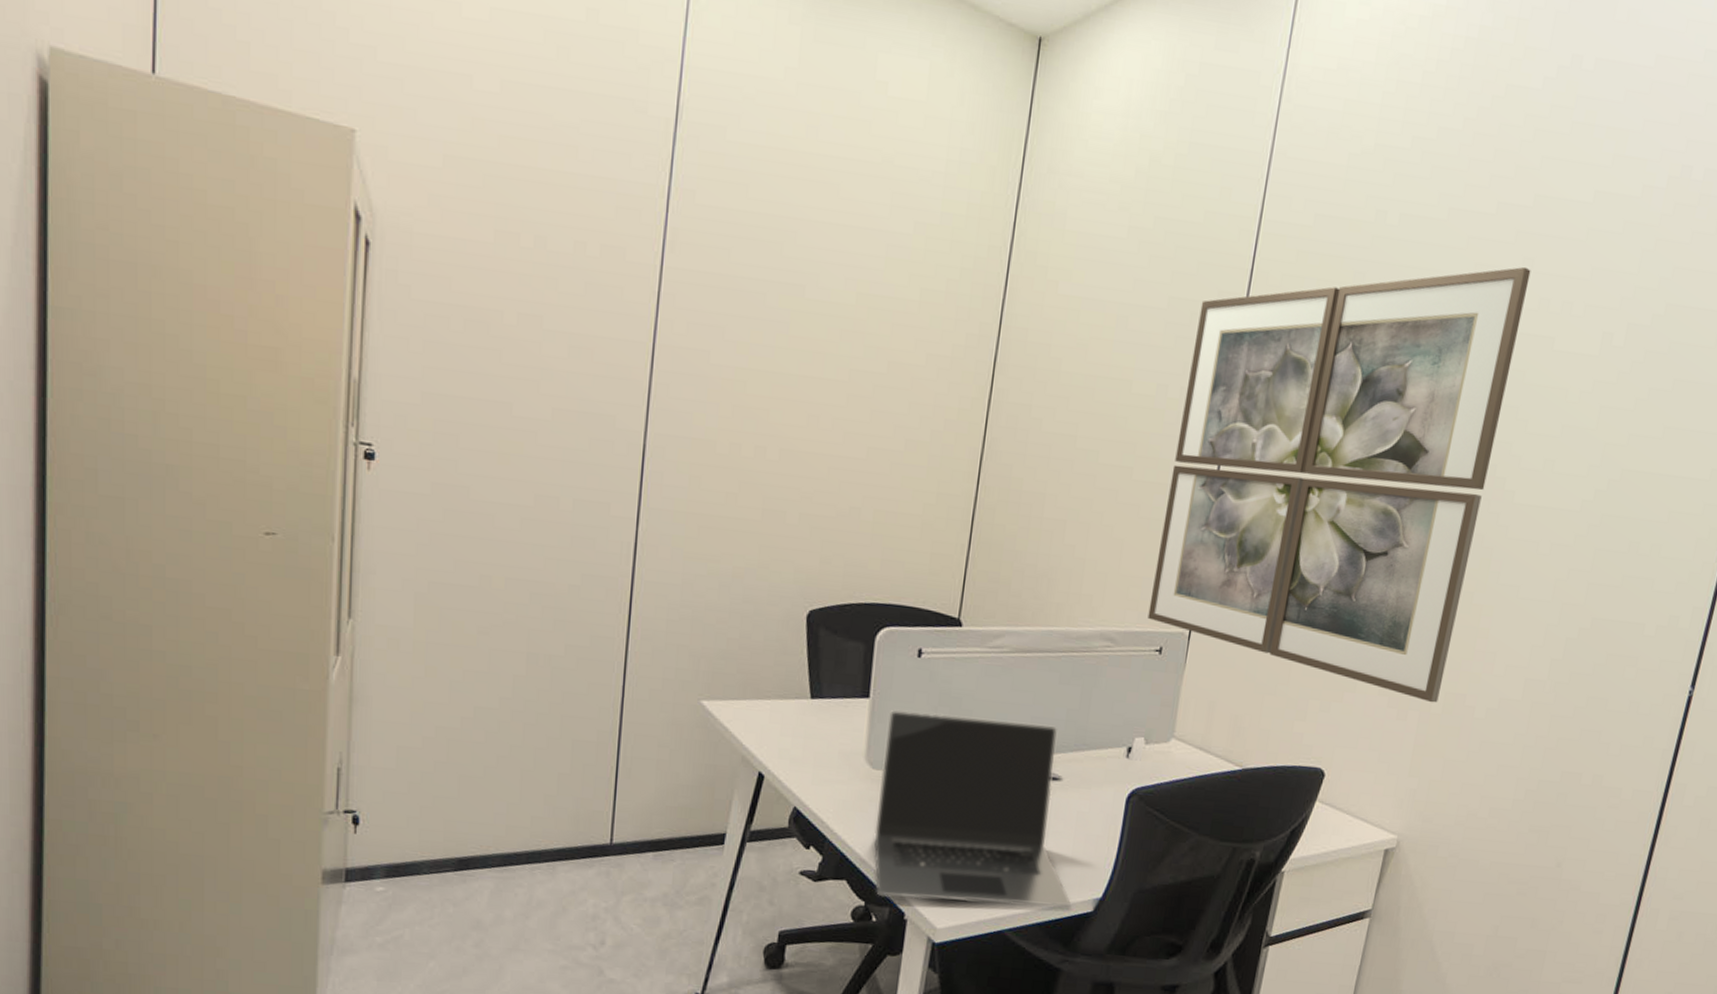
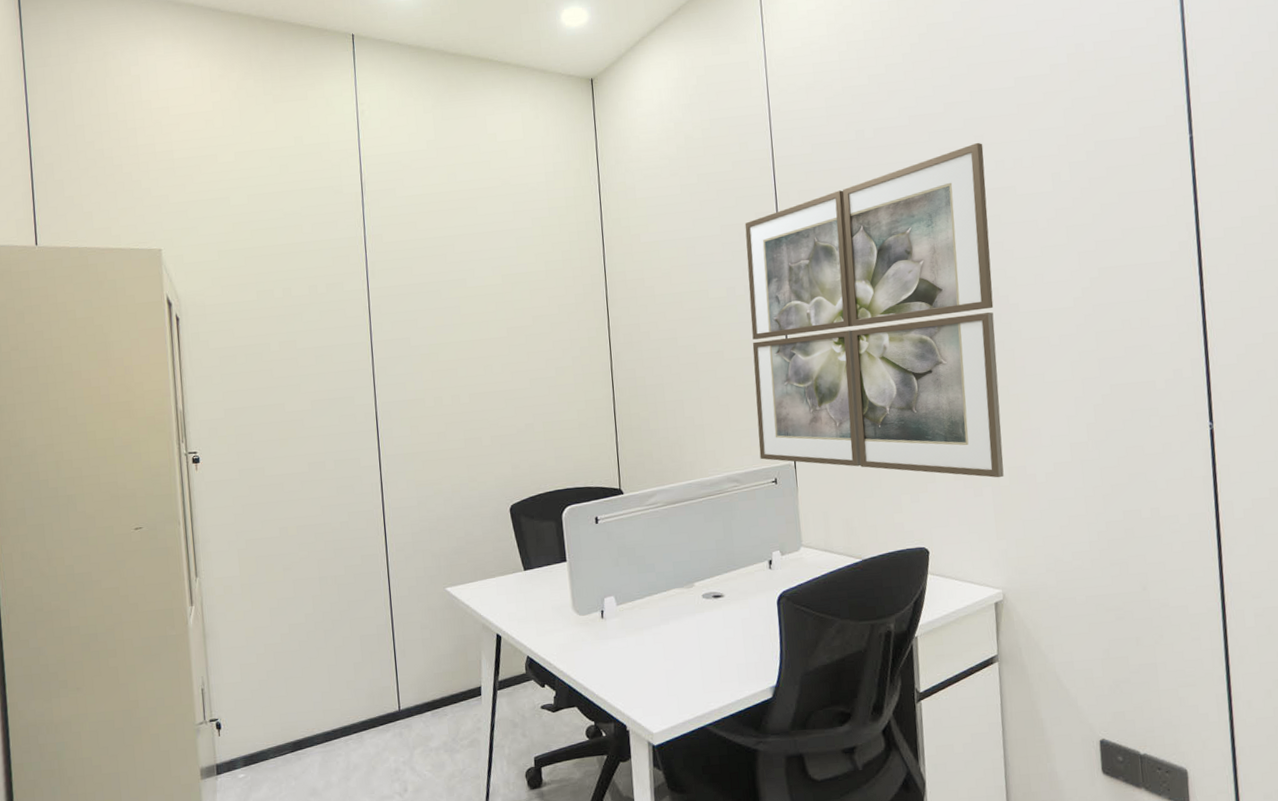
laptop: present [874,710,1071,907] -> none [584,555,753,715]

